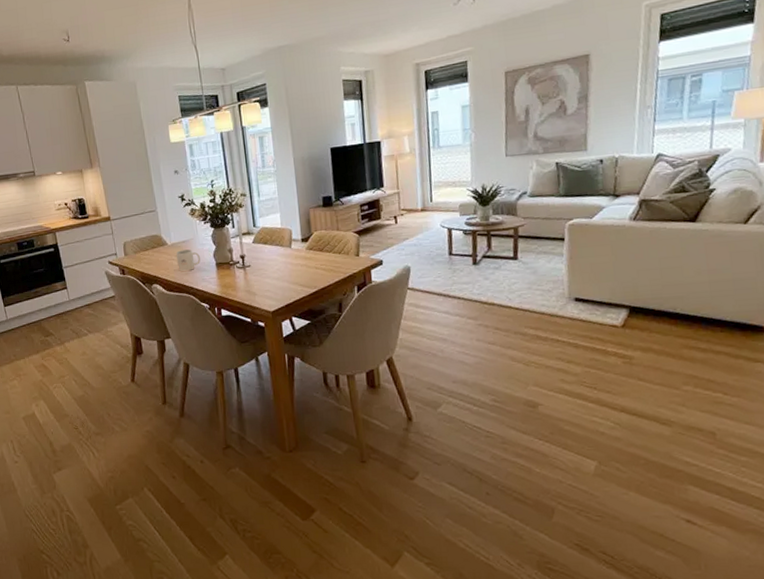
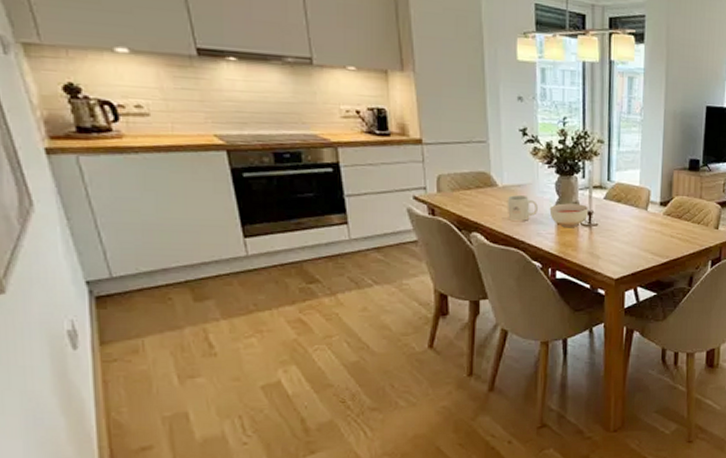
bowl: none [209,250,242,272] -> present [549,203,589,228]

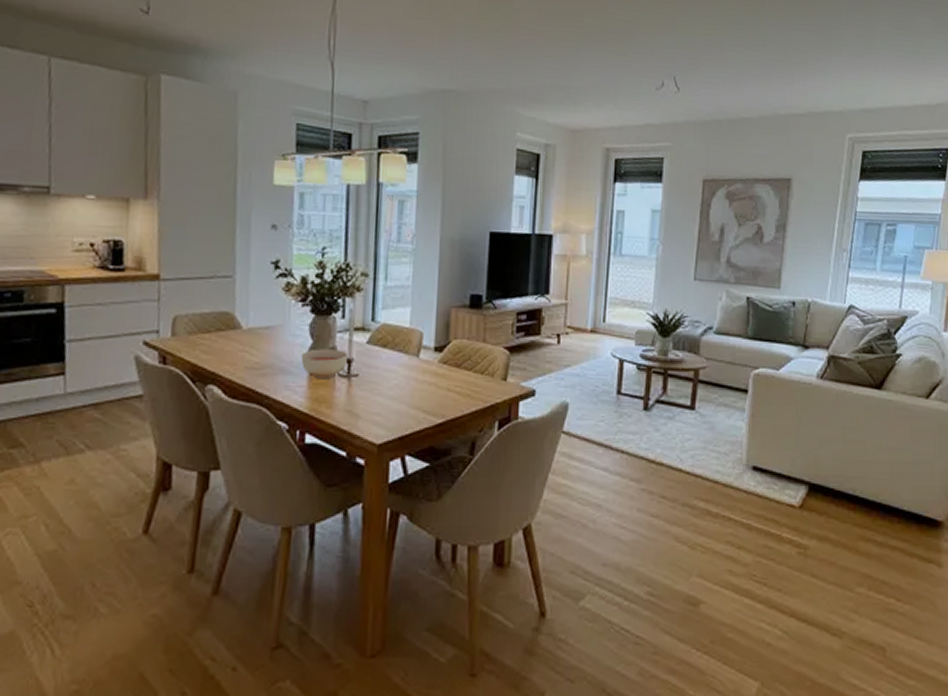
mug: present [506,195,538,222] -> none [250,339,288,372]

